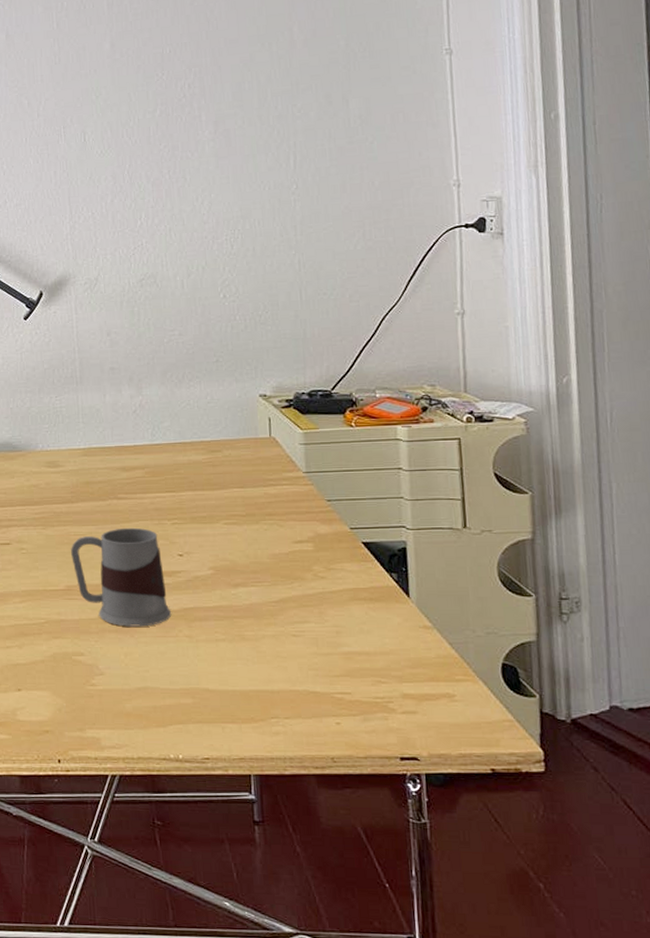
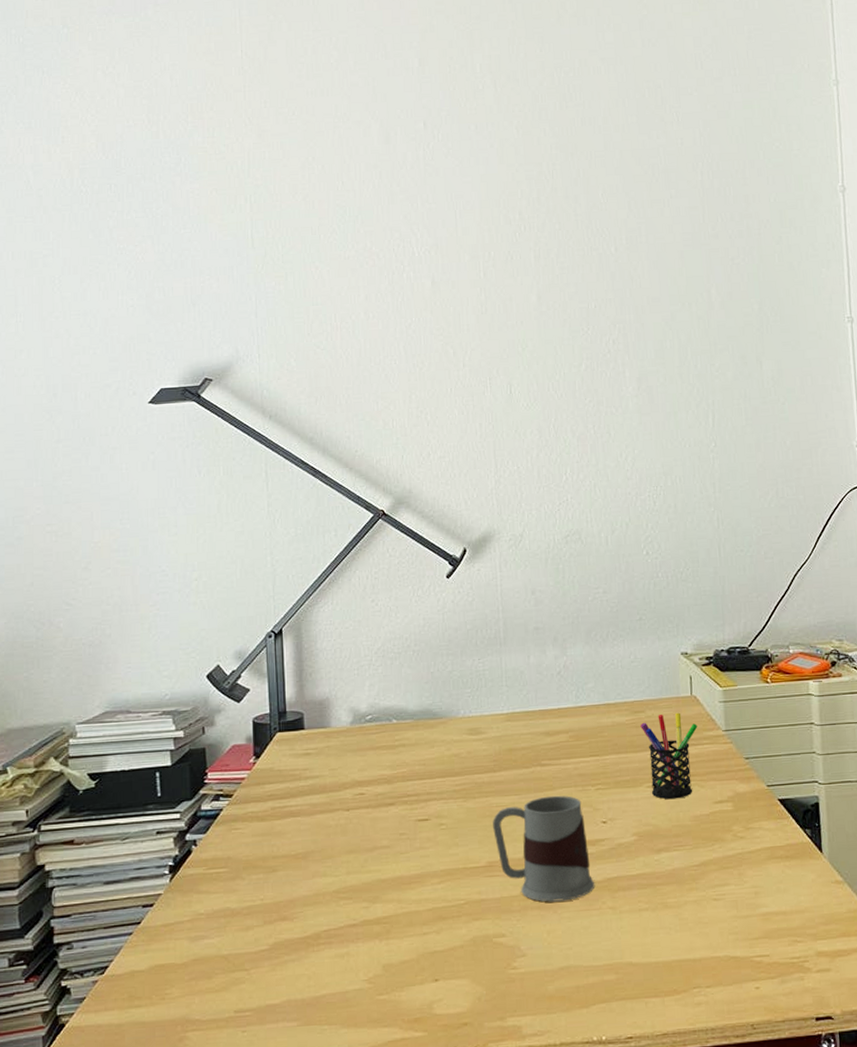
pen holder: none [217,453,277,537] -> present [640,712,698,800]

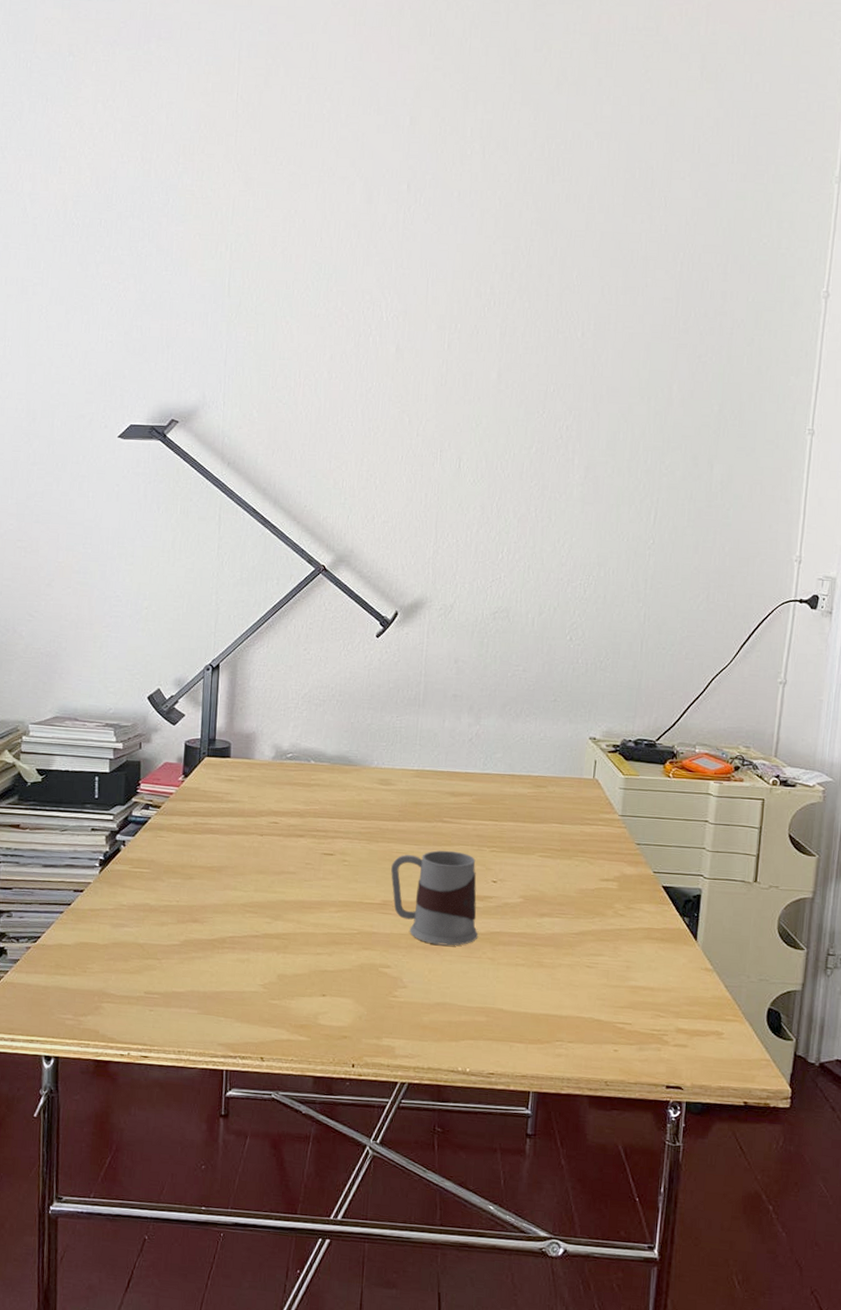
pen holder: present [640,712,698,800] -> none [541,792,596,871]

